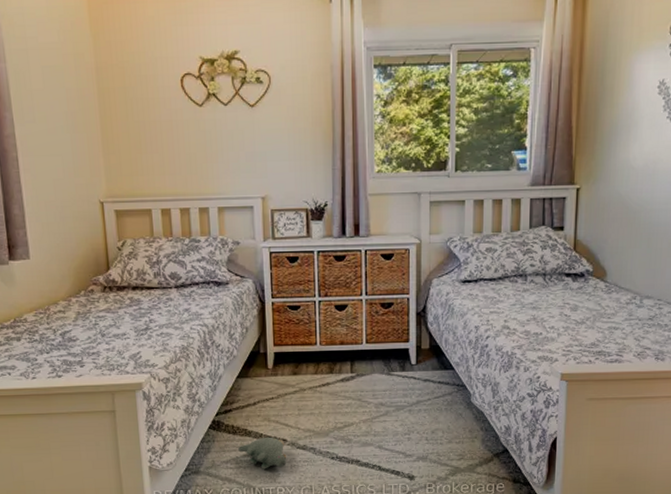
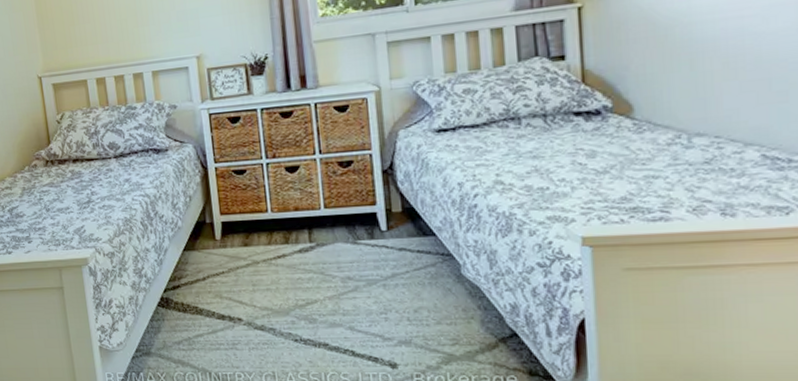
plush toy: present [238,437,287,469] -> none [190,315,244,352]

